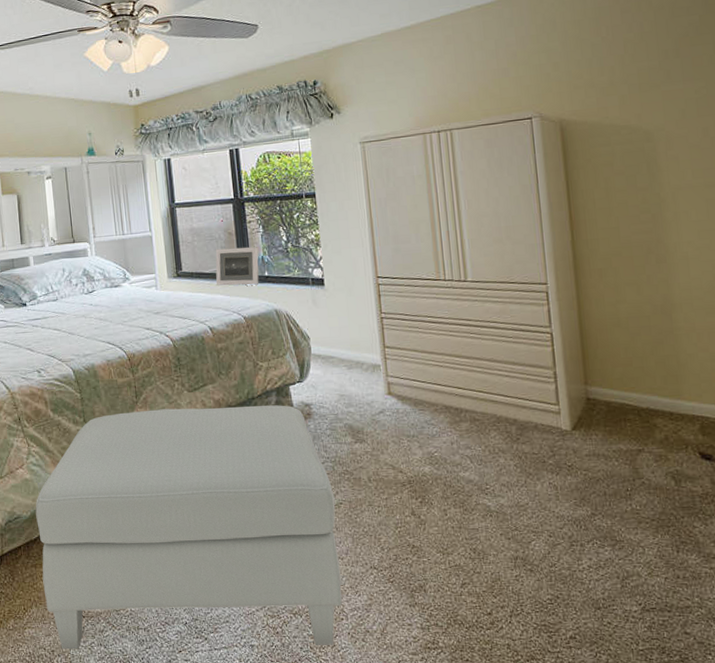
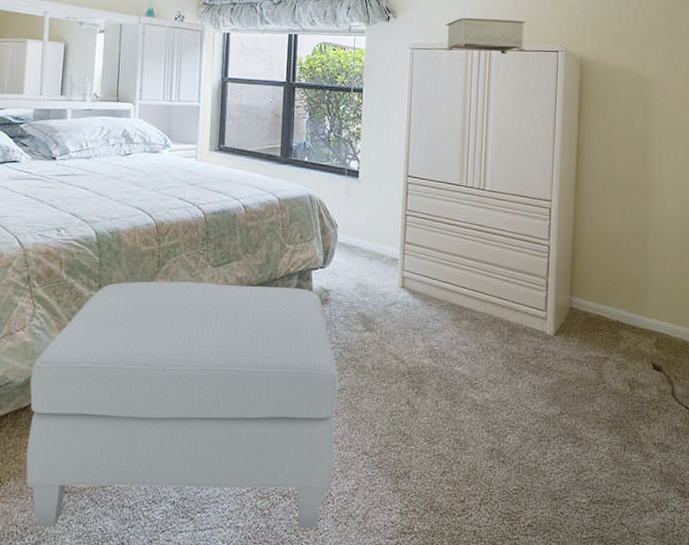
picture frame: present [215,247,259,286] -> none [256,129,301,169]
decorative box: none [396,91,492,139] -> present [444,17,527,55]

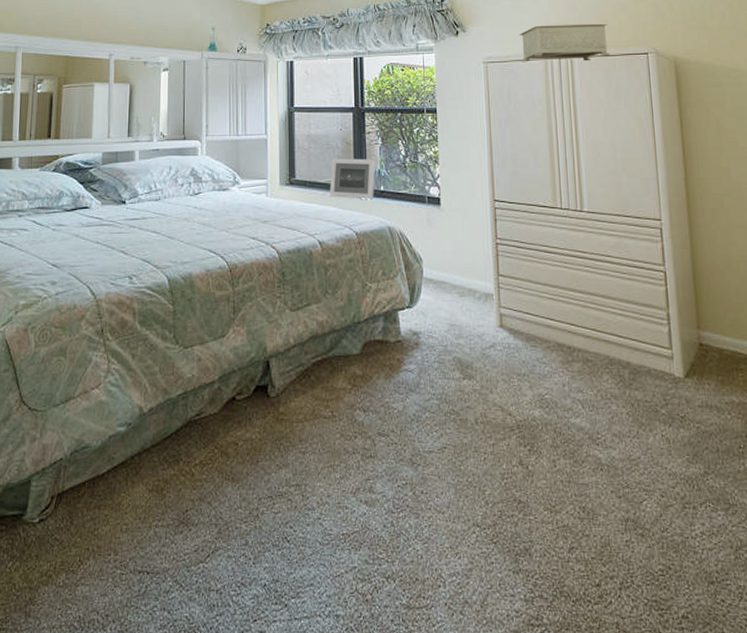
ottoman: present [26,281,339,528] -> none [105,329,441,618]
picture frame: none [256,129,301,169] -> present [329,158,375,199]

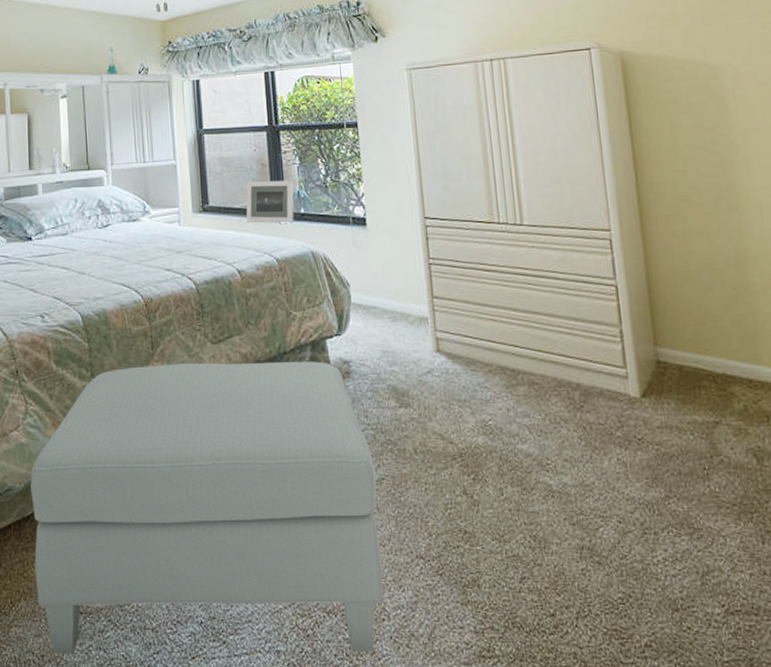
ottoman: none [105,329,441,618] -> present [30,361,384,654]
decorative box: present [519,23,610,62] -> none [445,18,548,67]

